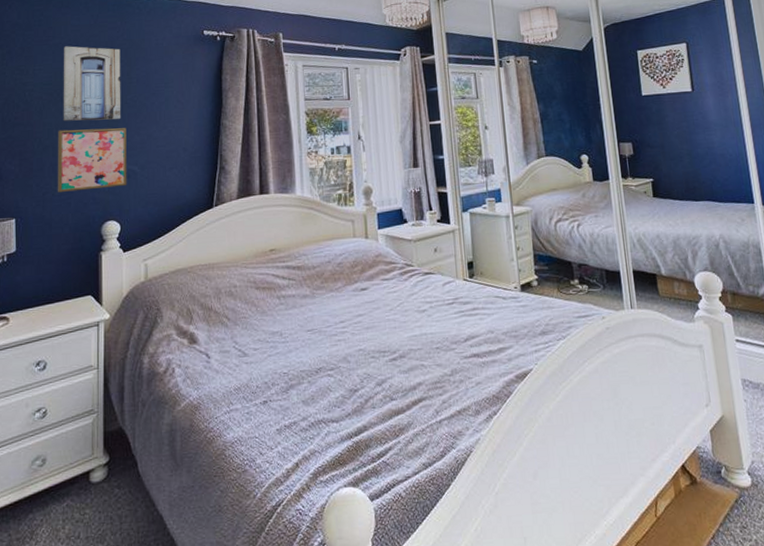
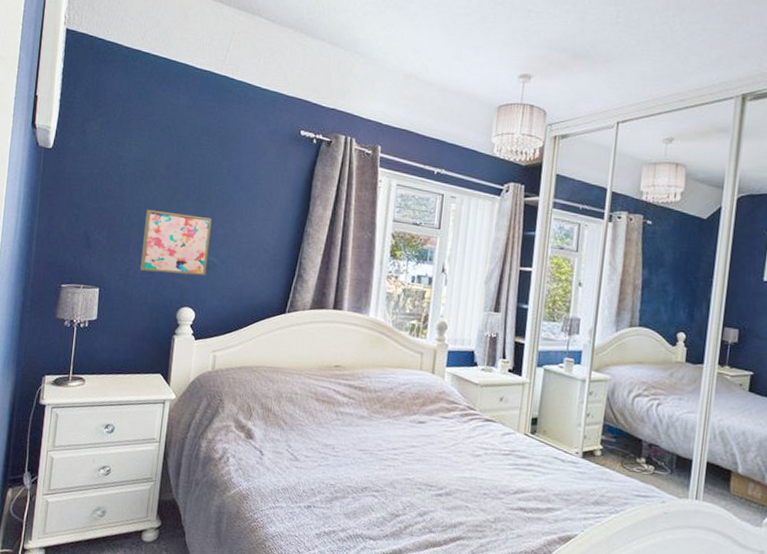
wall art: present [63,46,121,121] -> none [152,124,216,209]

